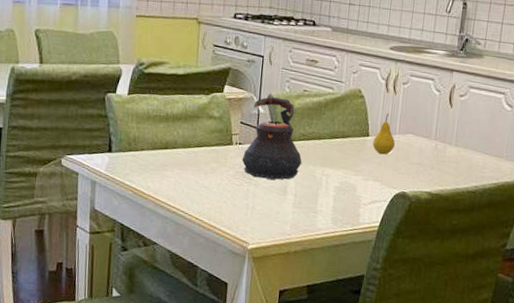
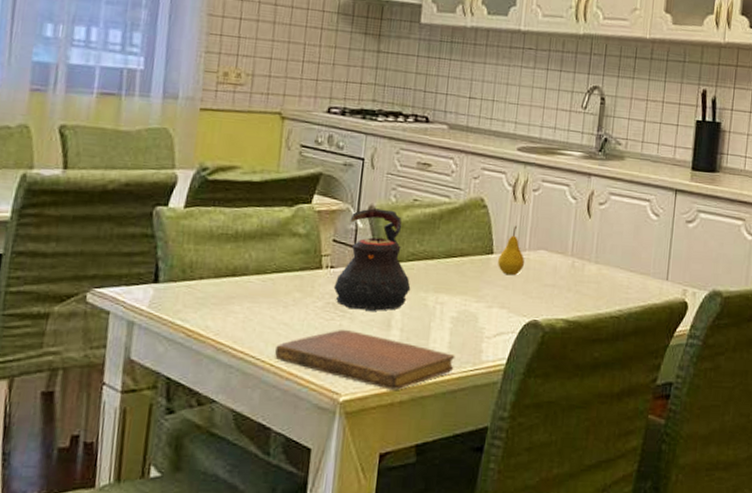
notebook: none [199,192,338,242] -> present [275,329,455,390]

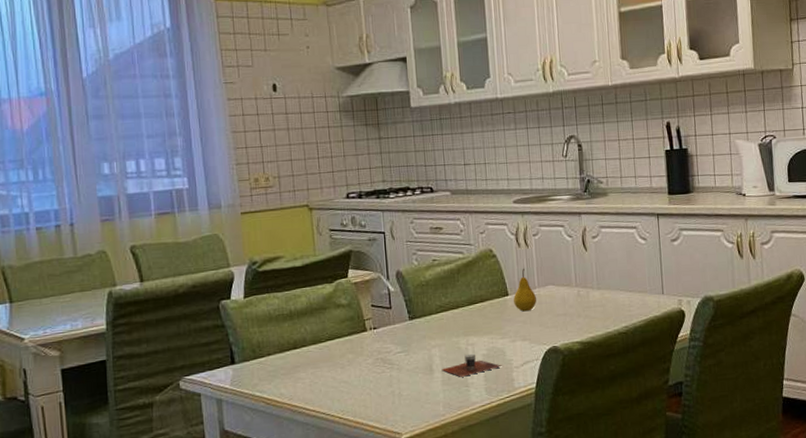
notebook: present [275,329,455,390] -> none [341,378,493,424]
teapot: present [333,208,411,311] -> none [379,272,444,361]
cup: none [401,313,472,339] -> present [441,353,502,377]

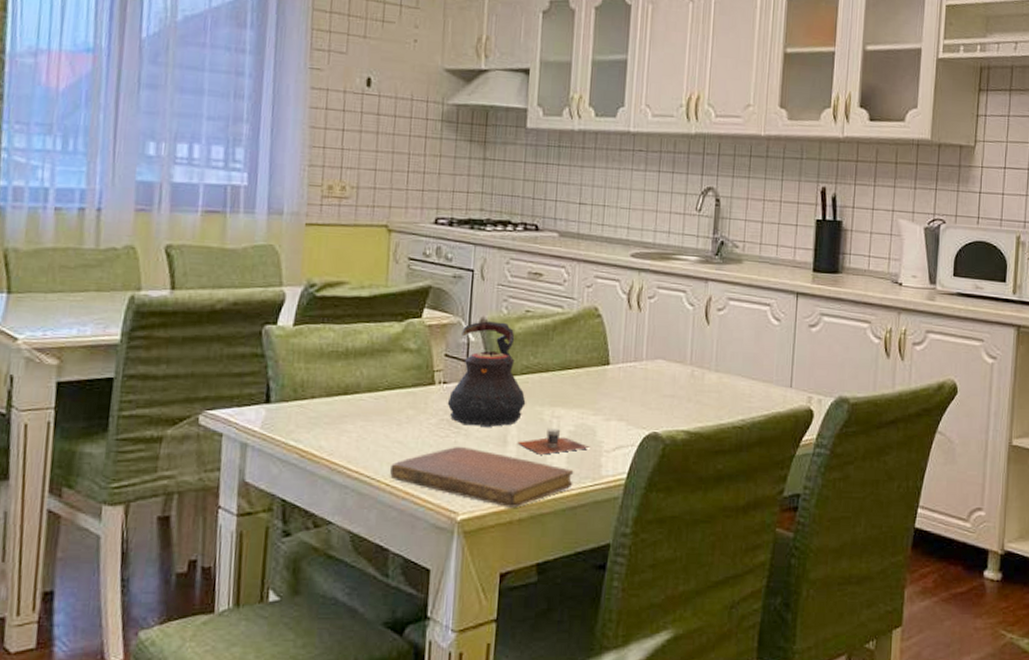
notebook: none [341,378,493,424] -> present [390,446,574,508]
teapot: none [379,272,444,361] -> present [447,321,526,427]
fruit: present [513,268,537,312] -> none [613,335,643,387]

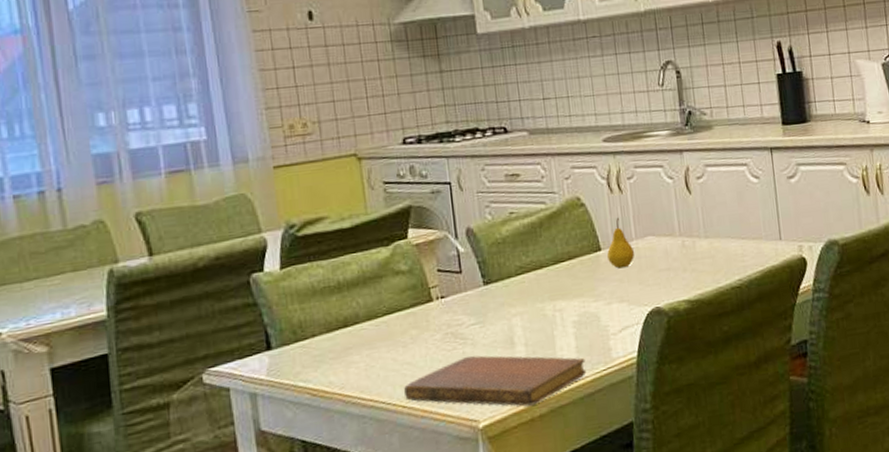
teapot: present [447,321,526,427] -> none [448,228,526,335]
cup: present [517,428,590,455] -> none [524,321,597,350]
fruit: none [613,335,643,387] -> present [606,217,635,269]

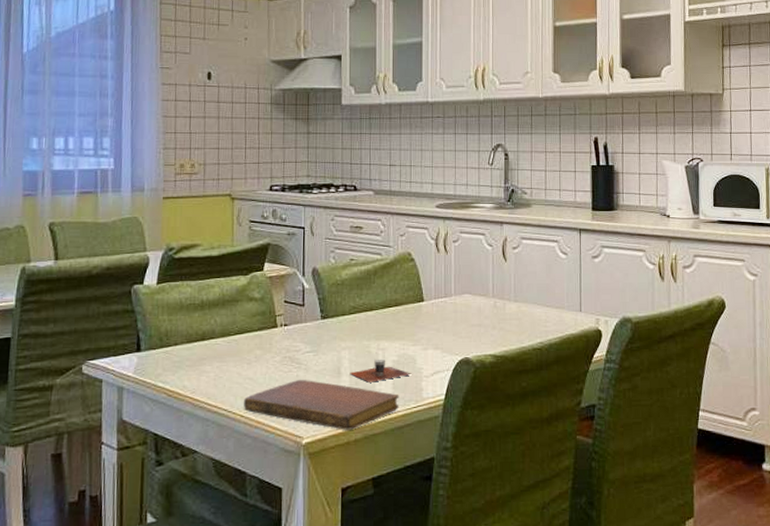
cup: none [524,321,597,350] -> present [349,358,412,383]
fruit: present [606,217,635,269] -> none [428,274,453,319]

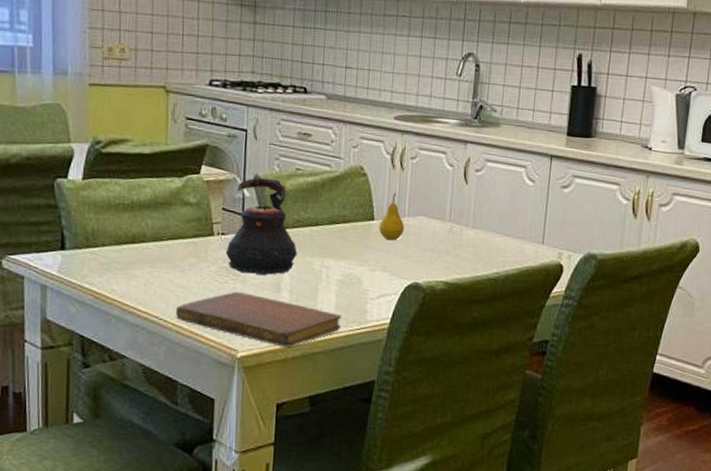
teapot: none [288,270,355,361] -> present [225,178,298,275]
cup: present [349,358,412,383] -> none [290,276,357,301]
fruit: none [428,274,453,319] -> present [378,193,405,241]

